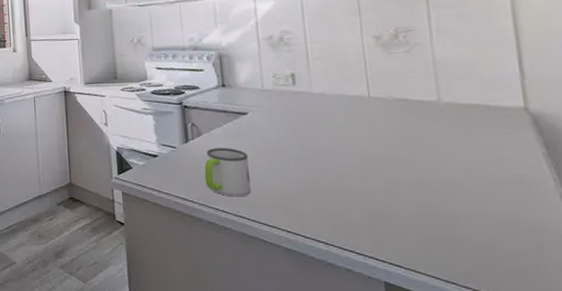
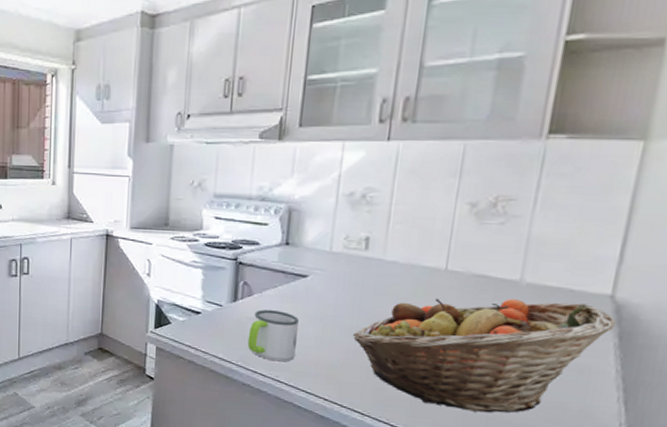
fruit basket: none [300,117,539,232] -> present [353,298,617,413]

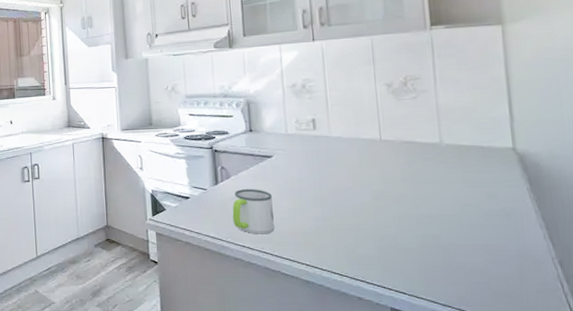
fruit basket: present [353,298,617,413] -> none [319,157,524,261]

